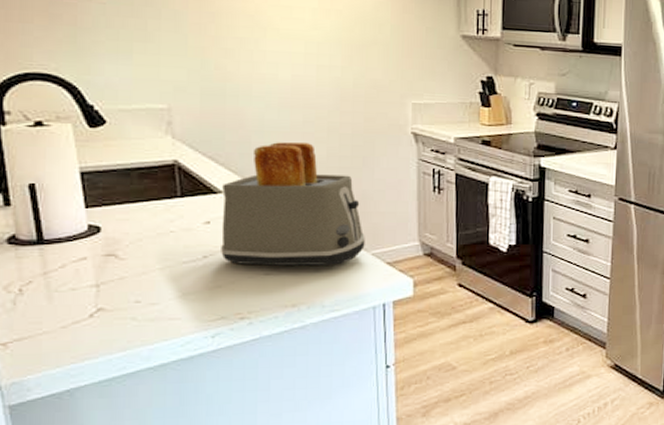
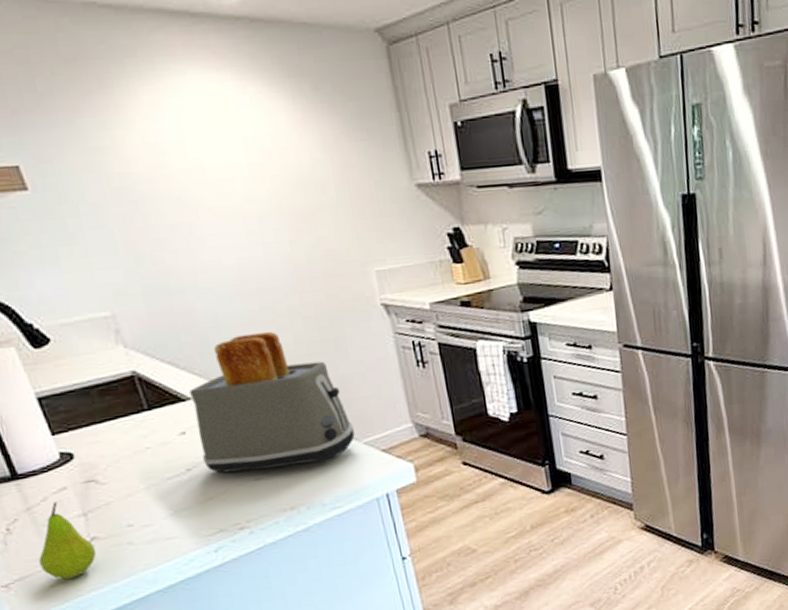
fruit: none [42,270,100,345] -> present [38,501,97,580]

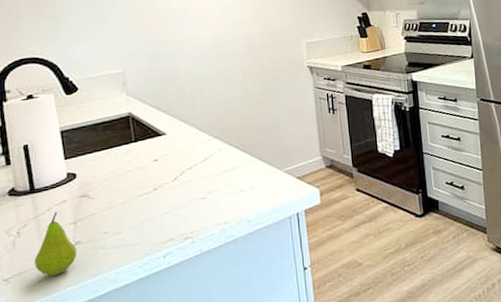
toaster: present [189,331,355,473] -> none [166,85,278,193]

